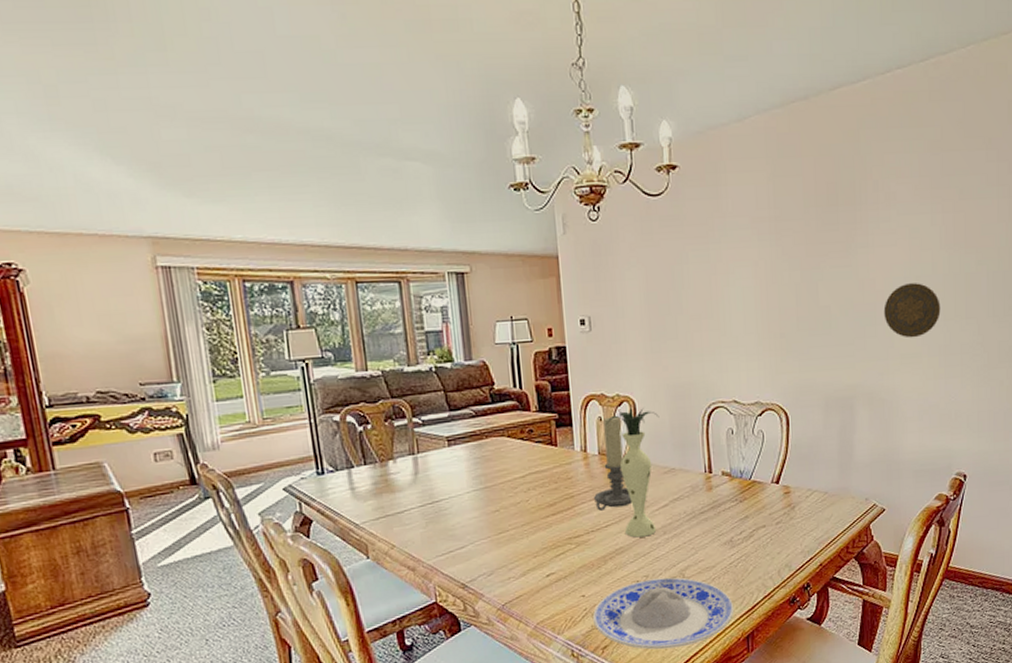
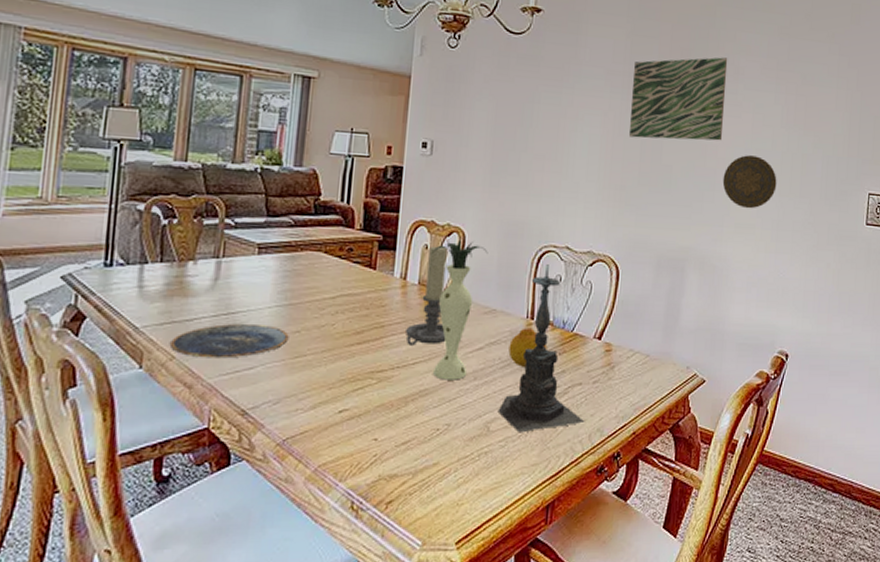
plate: none [389,508,491,544] -> present [170,323,289,359]
plate: present [592,577,735,650] -> none [381,429,538,512]
candle holder: none [690,420,773,575] -> present [498,264,585,432]
fruit: none [692,481,728,518] -> present [508,328,547,367]
wall art: none [780,184,880,284] -> present [628,57,728,141]

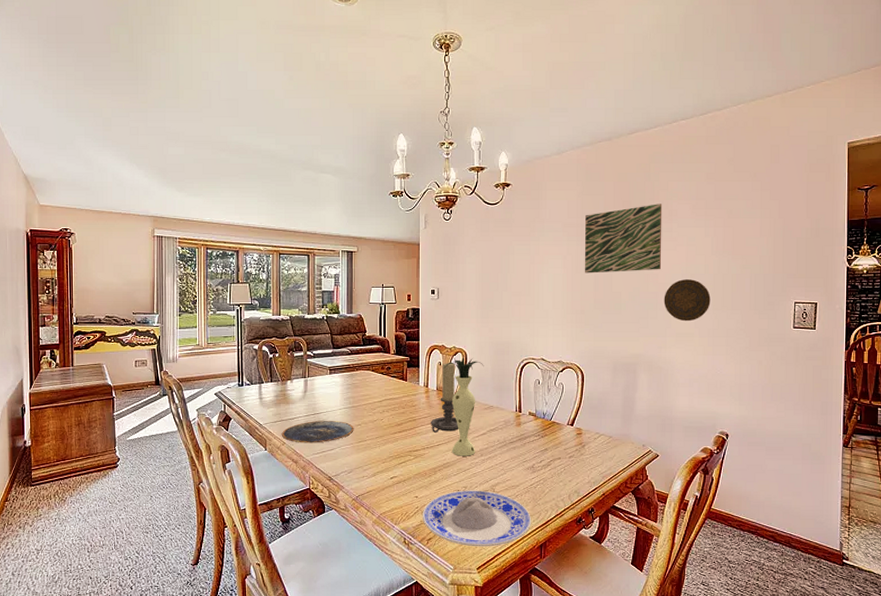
plate: none [381,429,538,512] -> present [422,490,532,547]
candle holder: present [498,264,585,432] -> none [500,372,565,493]
fruit: present [508,328,547,367] -> none [504,418,533,447]

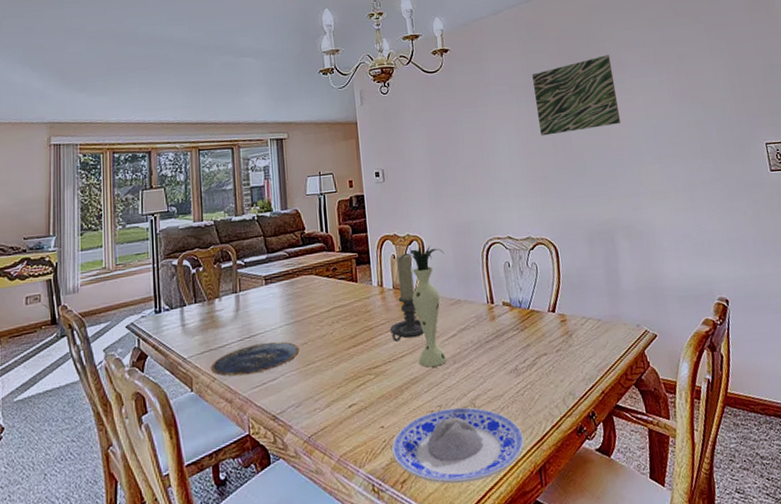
decorative plate: present [664,279,711,322] -> none [629,130,680,177]

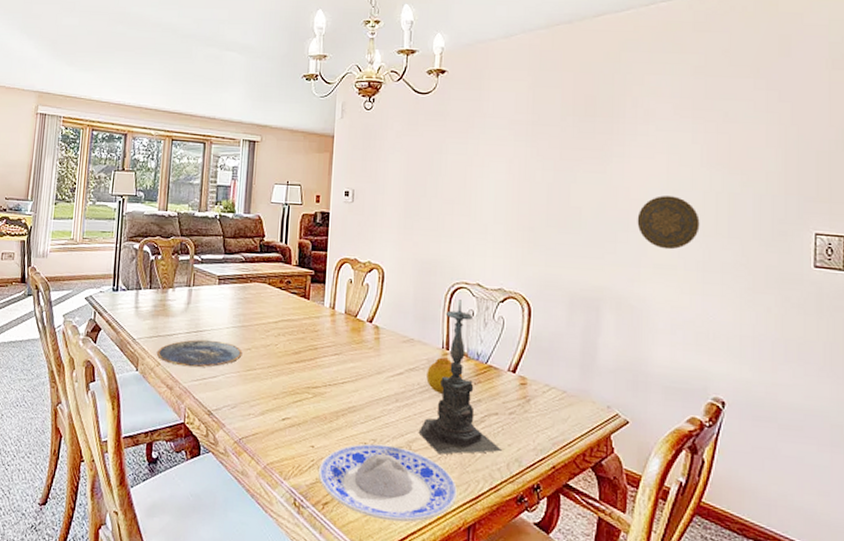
candle holder: present [390,254,424,342] -> none [335,280,370,367]
vase: present [398,244,447,368] -> none [355,274,405,401]
fruit: none [477,311,510,347] -> present [426,357,463,394]
candle holder: none [479,254,557,405] -> present [418,300,503,455]
wall art: present [532,55,621,136] -> none [534,101,636,183]
decorative plate: none [629,130,680,177] -> present [637,196,700,250]

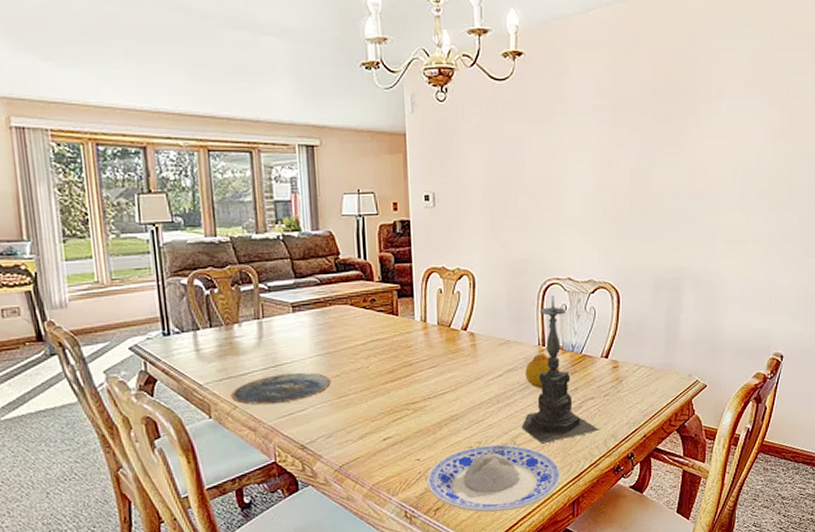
decorative plate: present [637,196,700,250] -> none [712,173,765,225]

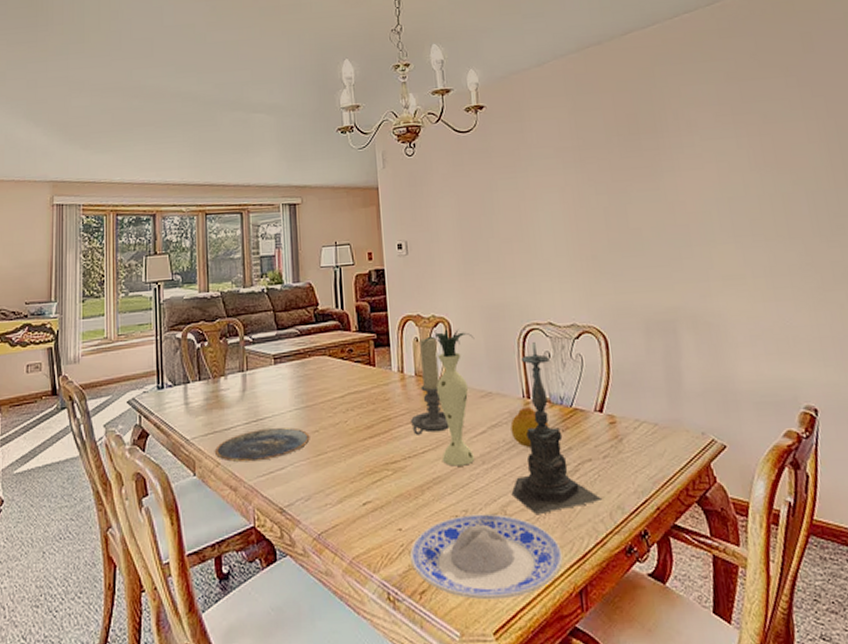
candle holder: none [432,289,469,379] -> present [411,337,450,435]
vase: none [445,280,497,406] -> present [421,327,475,467]

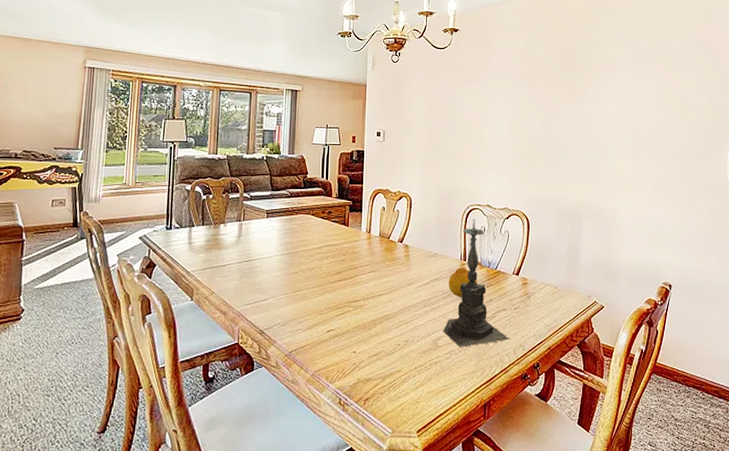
plate: present [215,427,310,463] -> none [211,267,290,293]
plate: present [409,513,564,600] -> none [359,344,476,407]
candle holder: present [411,337,450,435] -> none [372,208,402,282]
vase: present [421,327,475,467] -> none [387,201,429,308]

